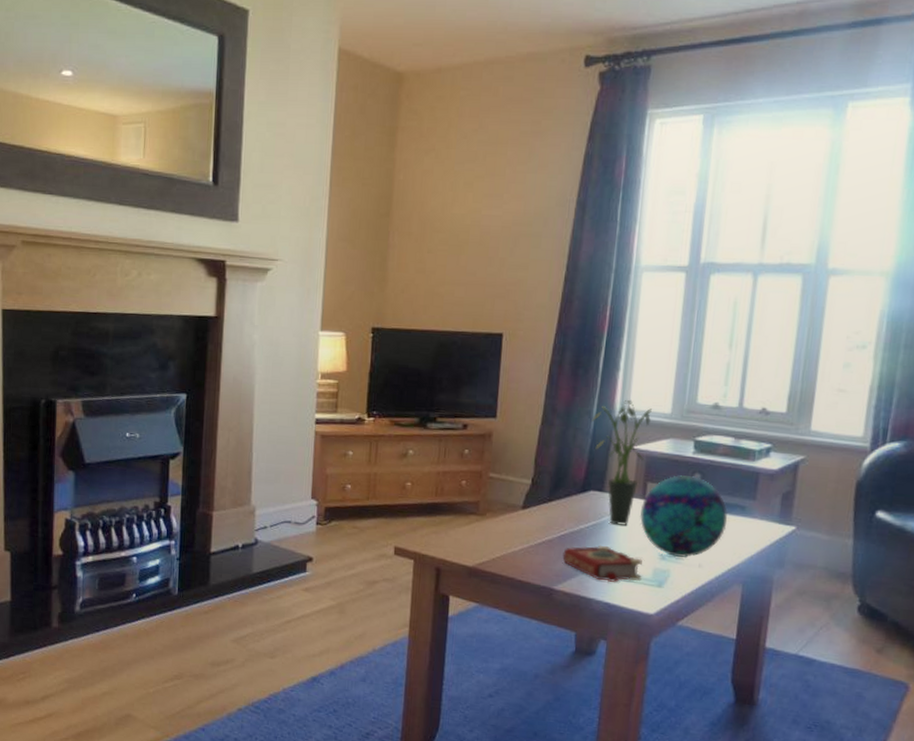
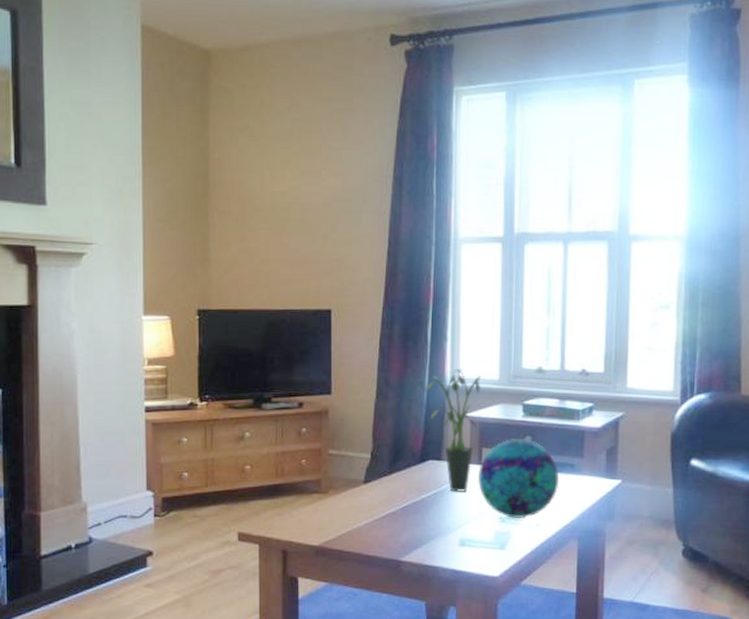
book: present [562,545,642,582] -> none [407,513,484,548]

